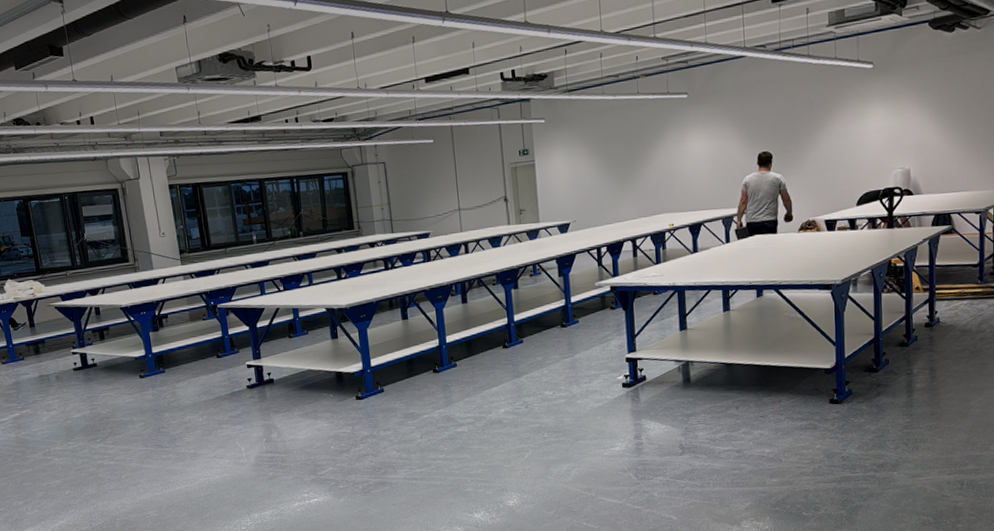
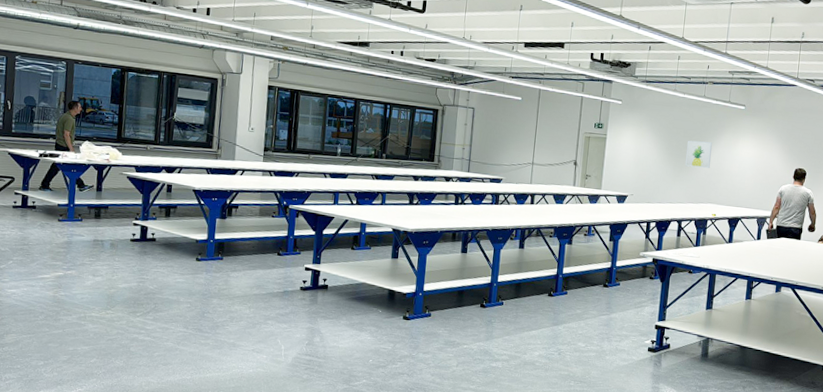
wall art: none [627,143,658,177] -> present [685,140,713,169]

